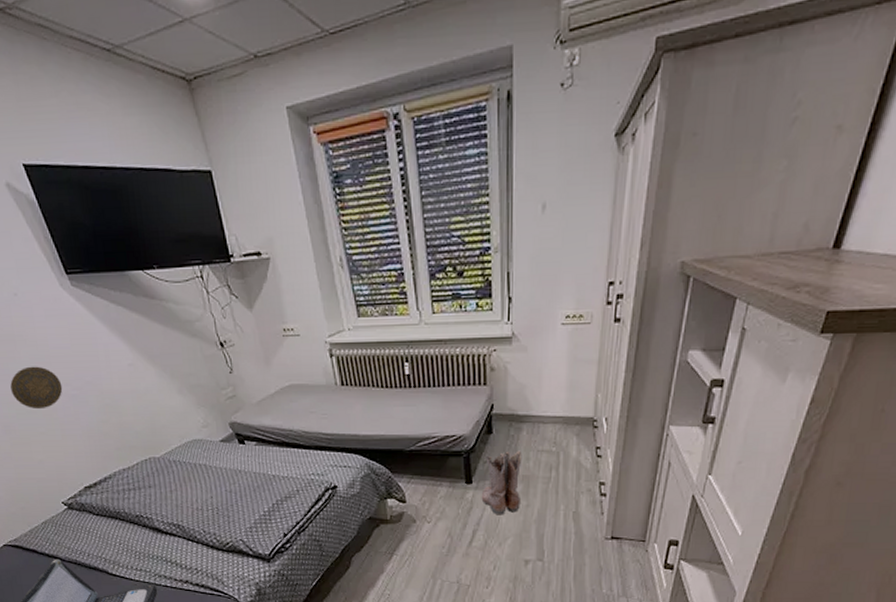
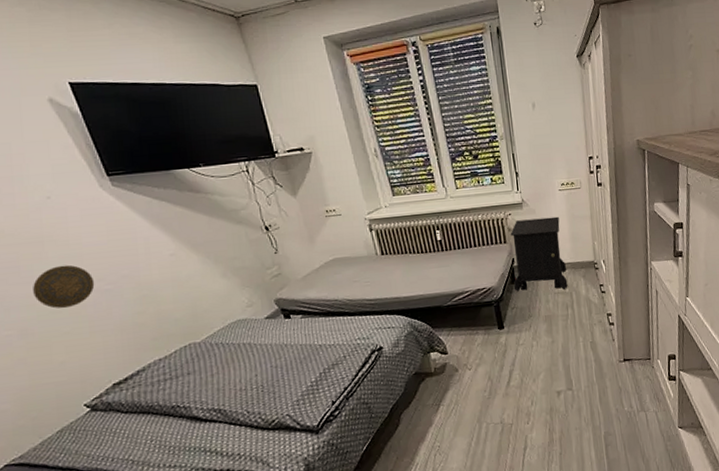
boots: present [481,450,522,515] -> none [512,295,547,354]
nightstand: none [489,357,558,447] -> present [510,216,568,292]

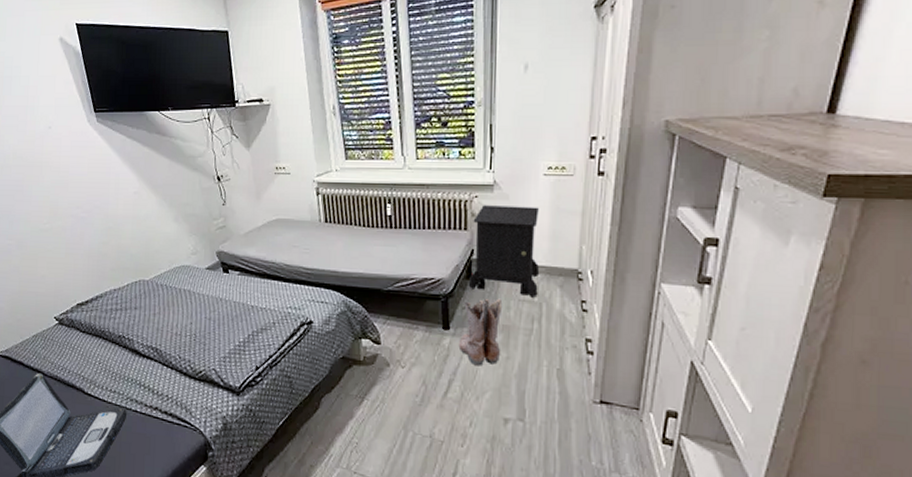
decorative plate: present [33,265,95,309] -> none [30,189,74,229]
boots: none [512,295,547,354] -> present [458,298,503,366]

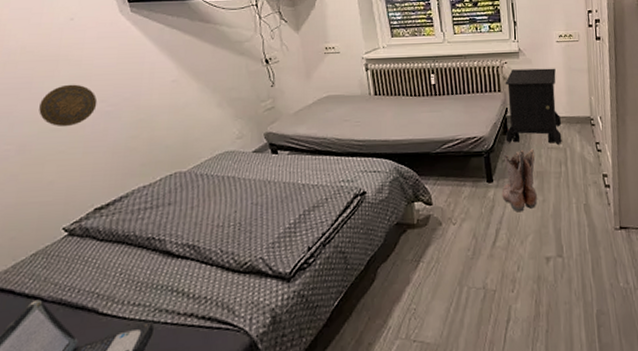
decorative plate: none [30,189,74,229] -> present [39,84,98,127]

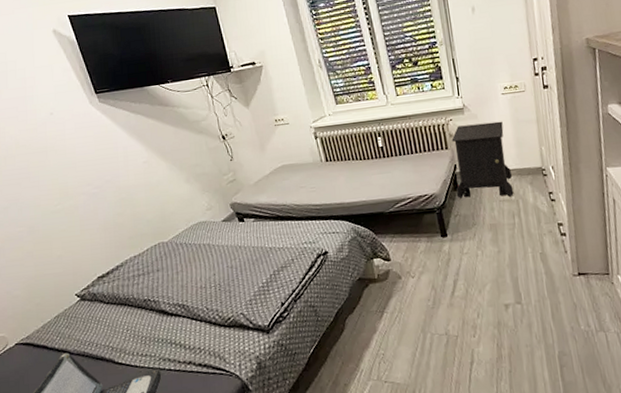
decorative plate: present [39,84,98,127] -> none [39,171,85,210]
boots: present [501,148,537,213] -> none [456,202,493,264]

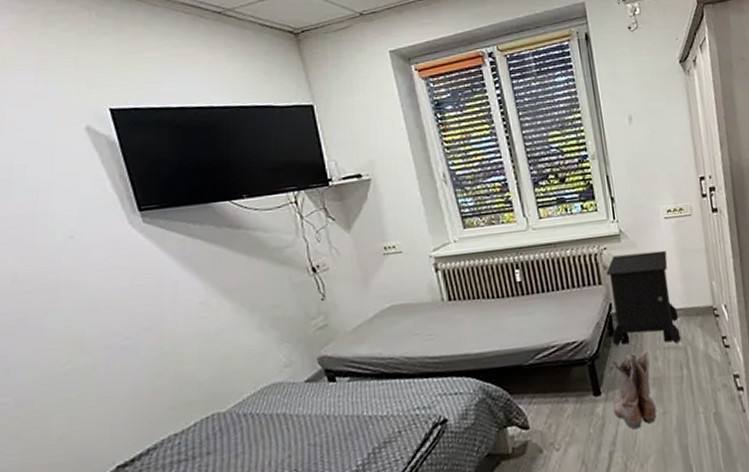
boots: none [456,202,493,264] -> present [611,350,657,430]

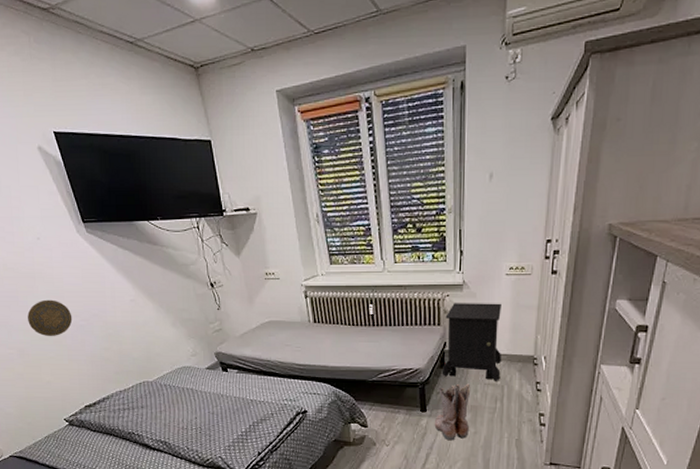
decorative plate: none [39,316,110,370] -> present [27,299,73,337]

